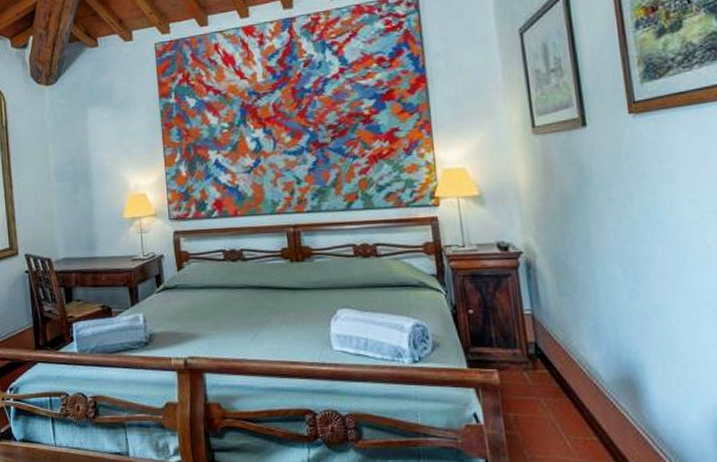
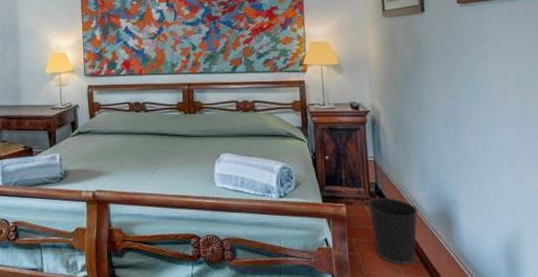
wastebasket: none [526,359,594,446] -> present [367,196,418,265]

